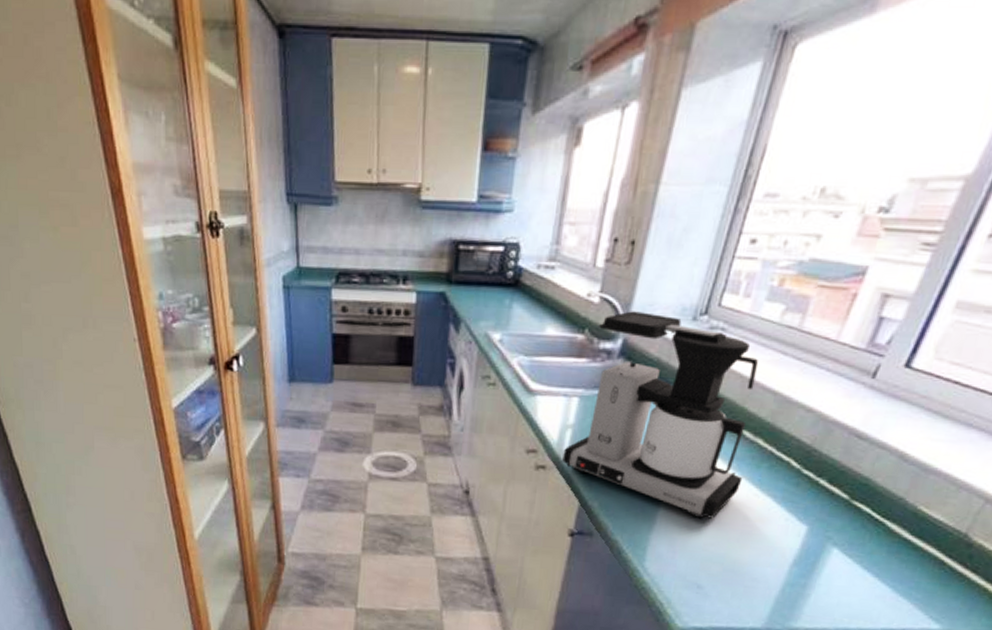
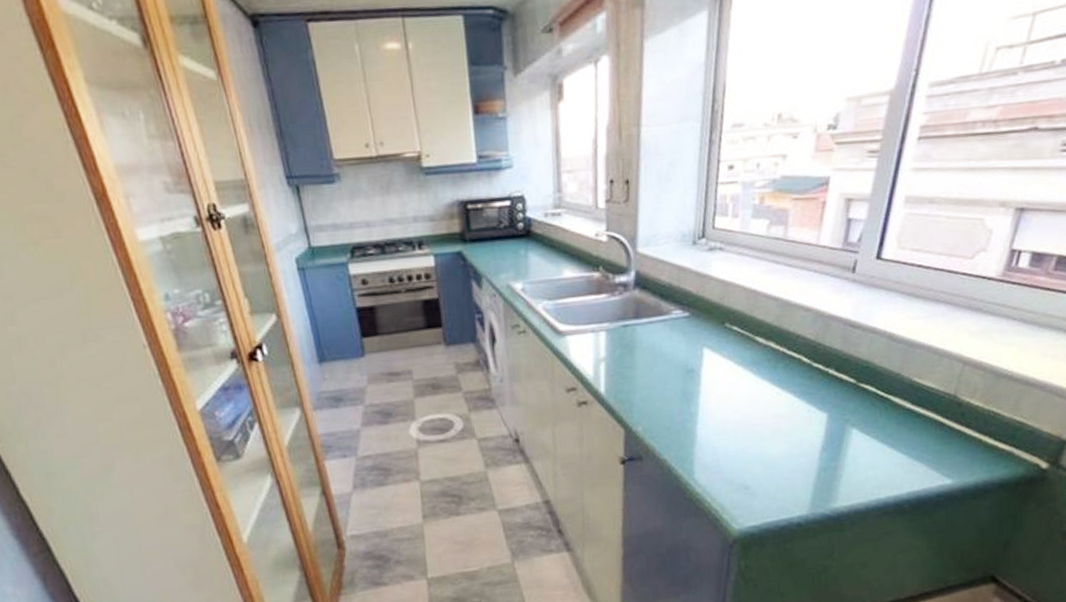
coffee maker: present [562,311,758,519] -> none [601,243,764,425]

